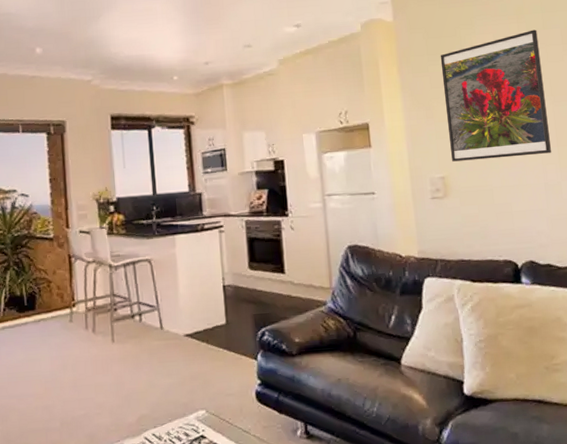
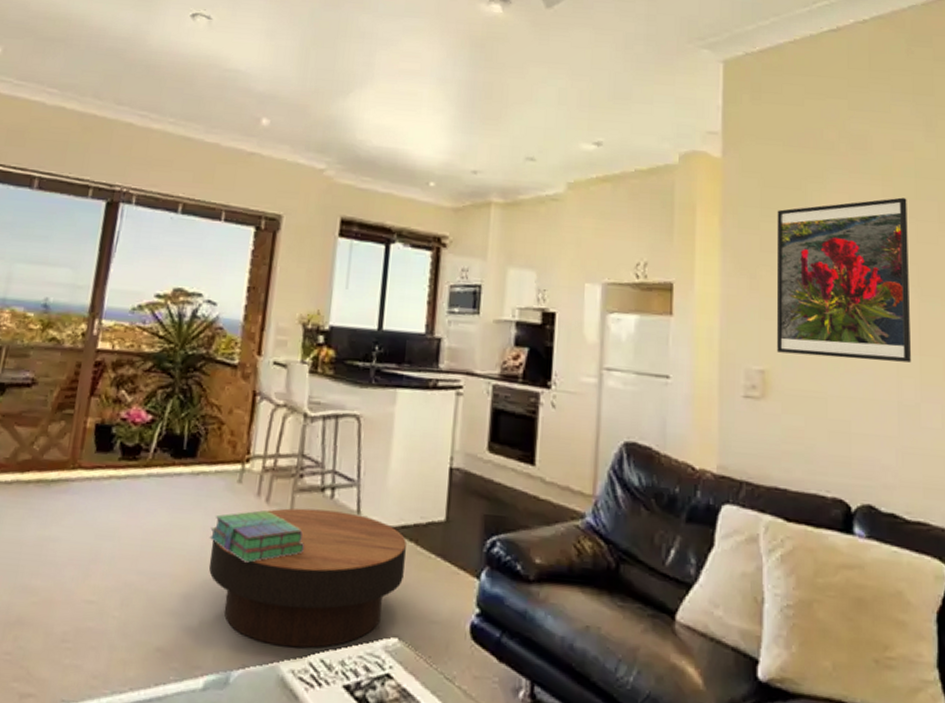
stack of books: none [56,338,127,377] -> present [209,510,305,563]
coffee table: none [58,329,202,430] -> present [208,508,406,648]

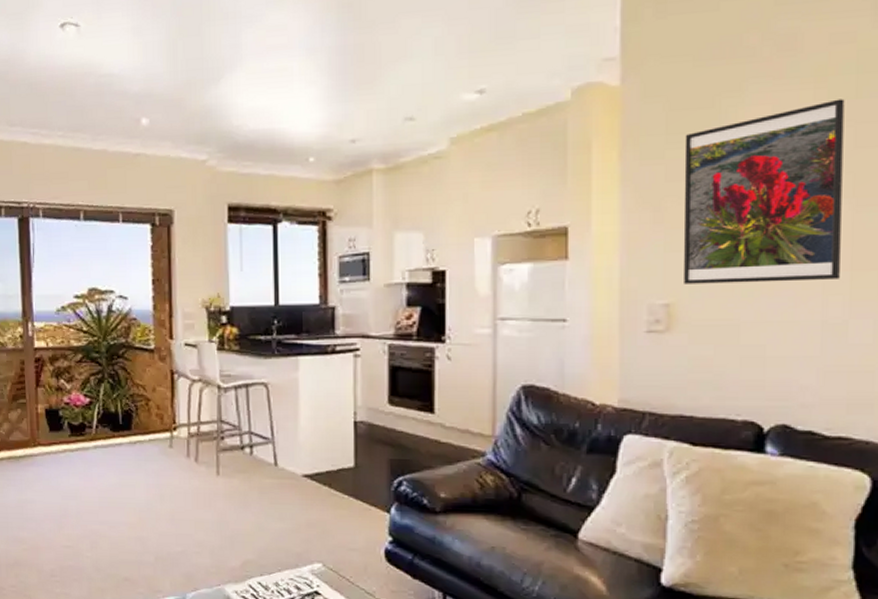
coffee table: present [208,508,406,648] -> none [155,464,321,574]
stack of books: present [209,510,305,563] -> none [152,469,234,511]

